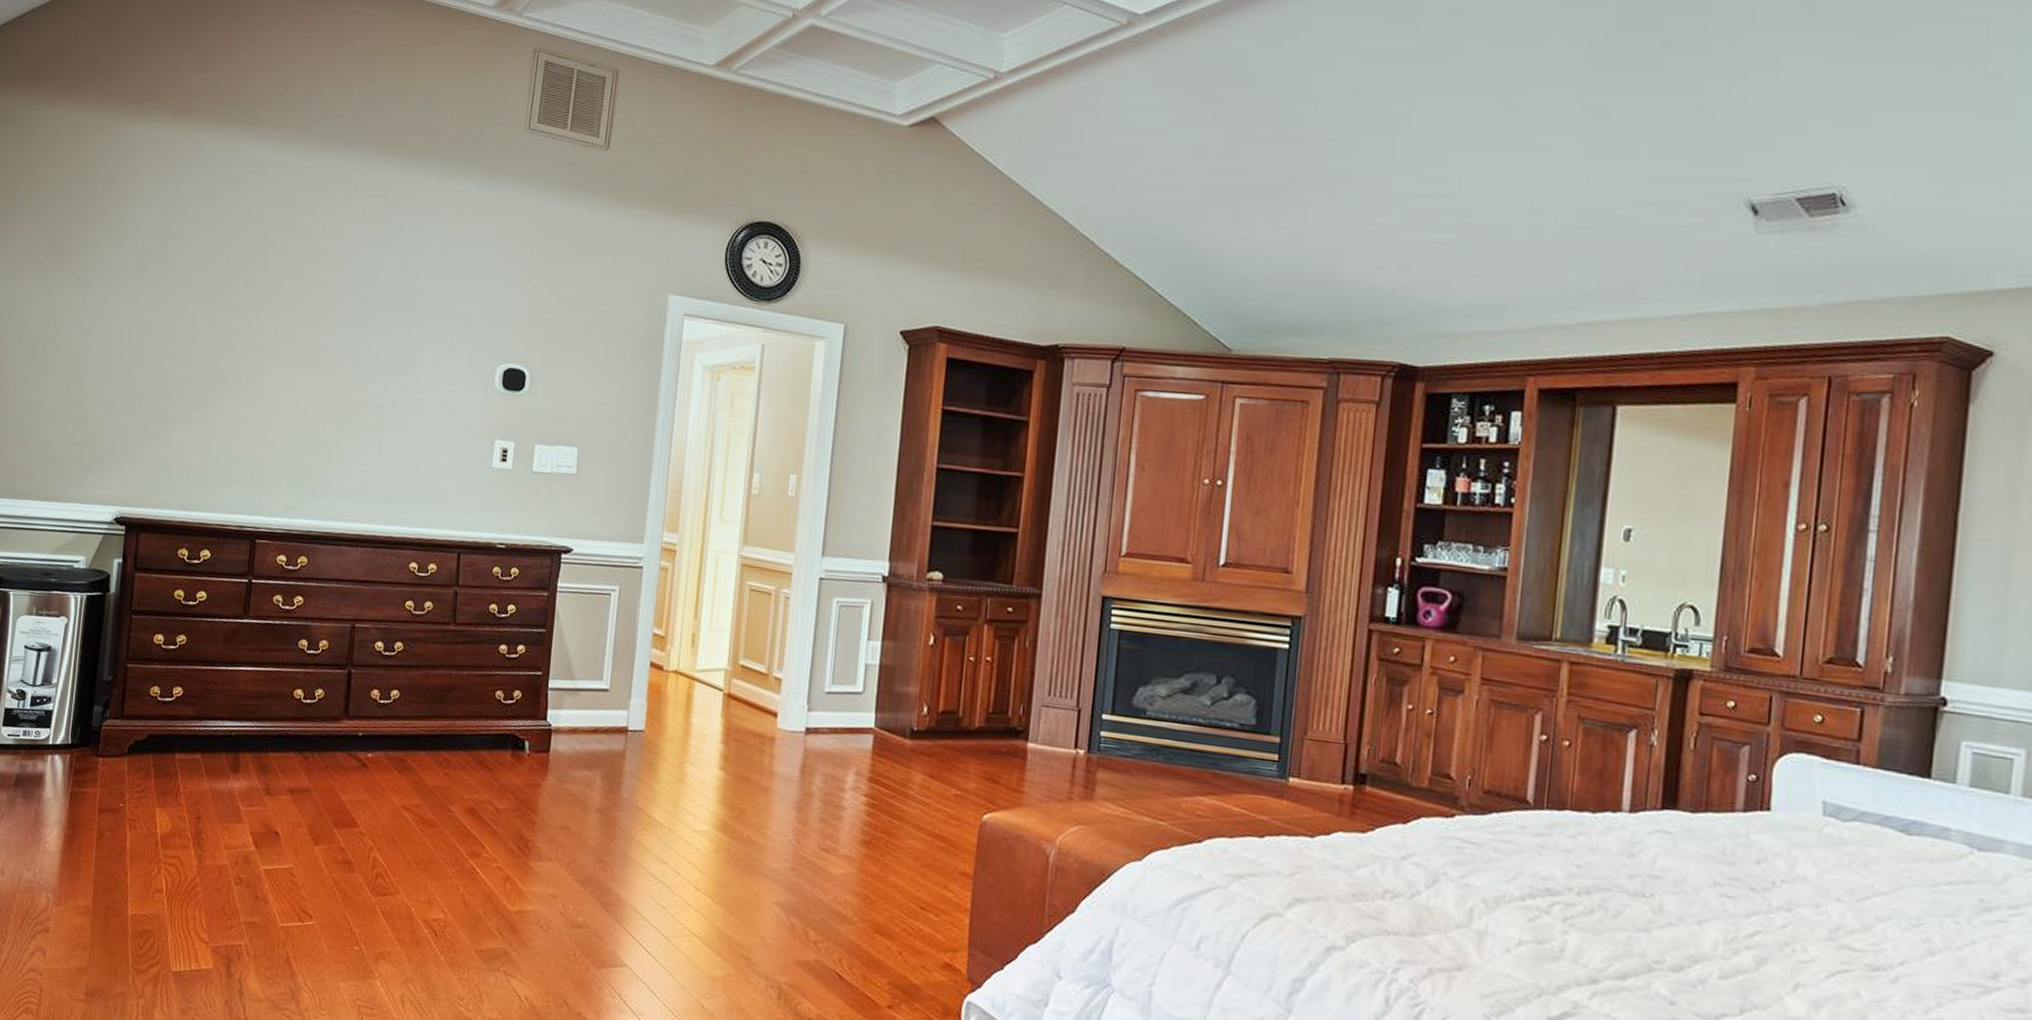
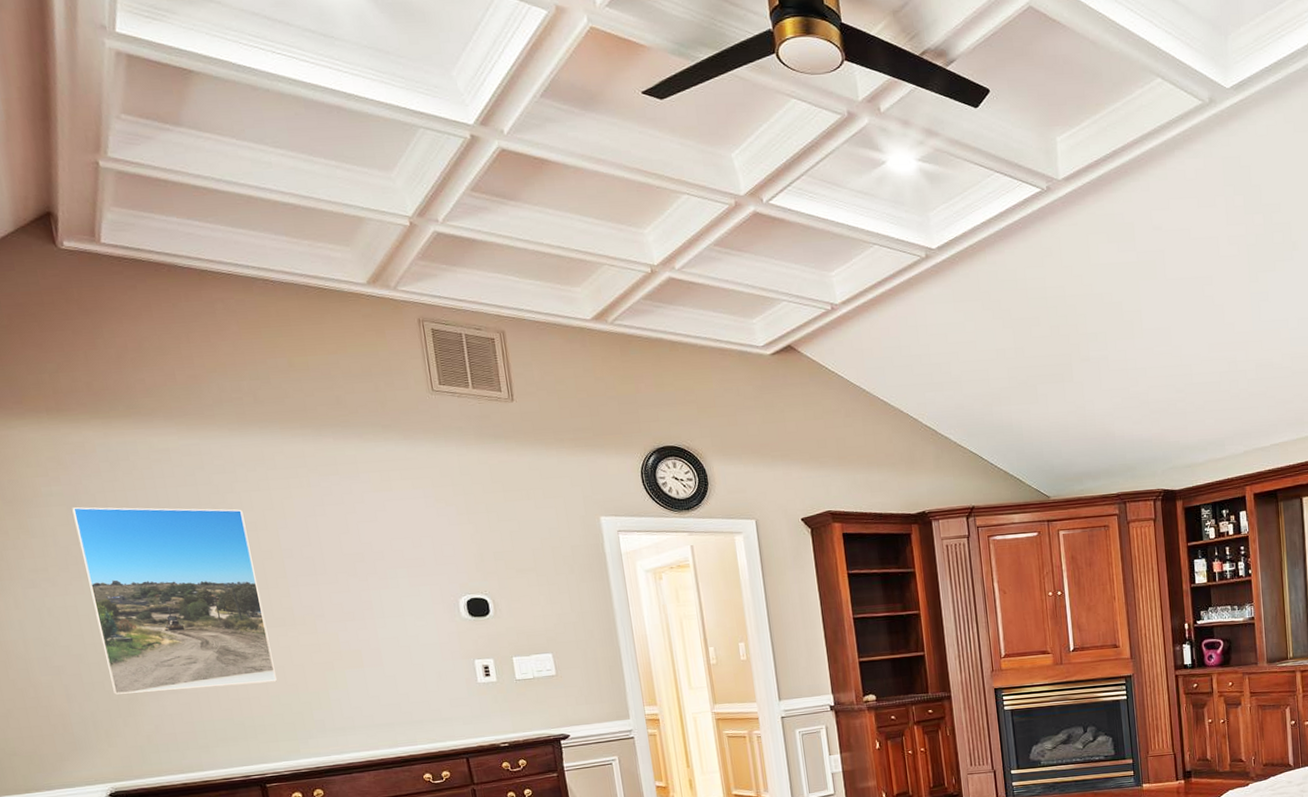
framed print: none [148,211,314,427] -> present [72,507,277,695]

